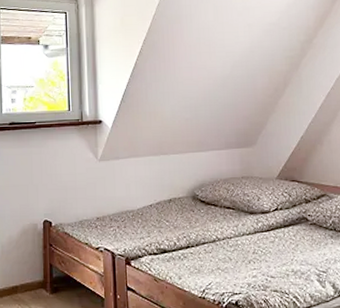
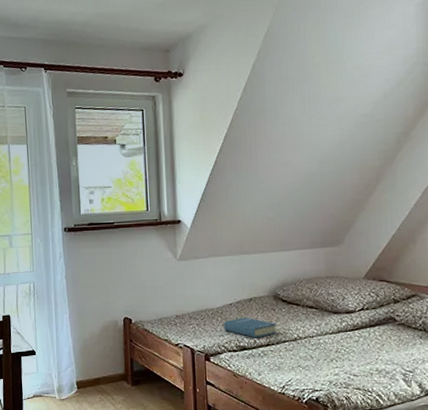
hardback book: none [144,218,196,240] -> present [224,317,277,338]

